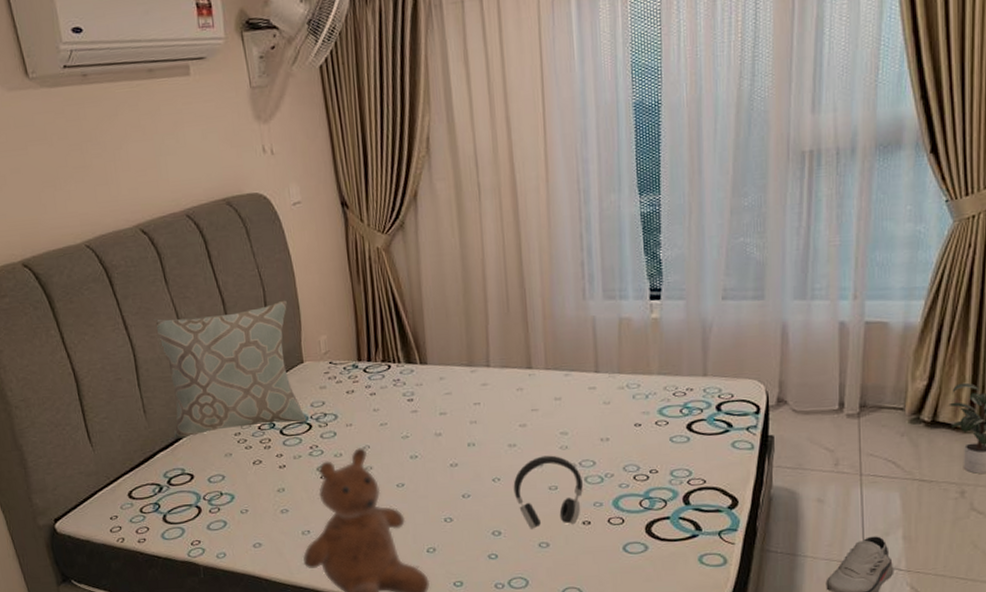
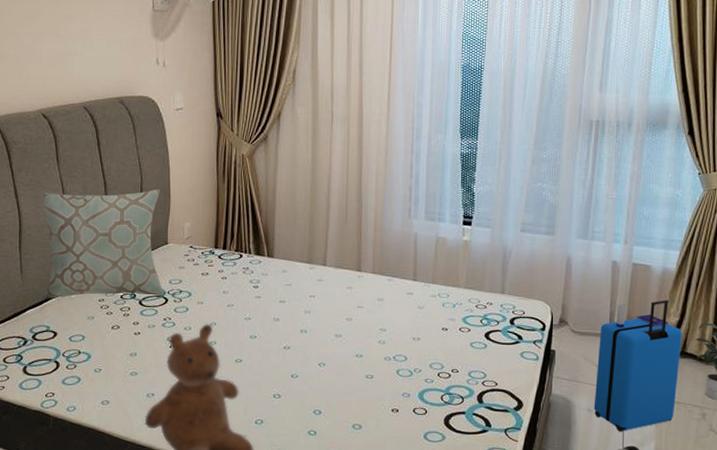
headphones: present [513,455,583,529] -> none [335,347,395,412]
suitcase: none [825,361,932,522] -> present [594,300,682,432]

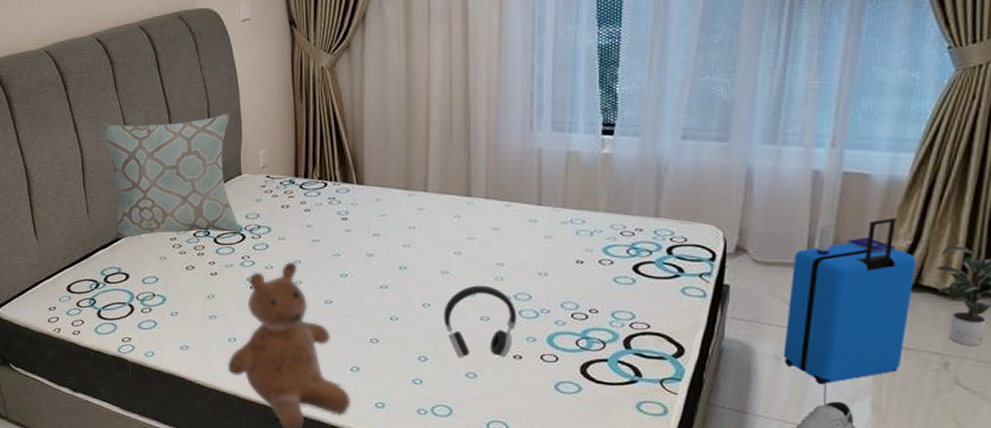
headphones: none [335,347,395,412] -> present [443,285,516,358]

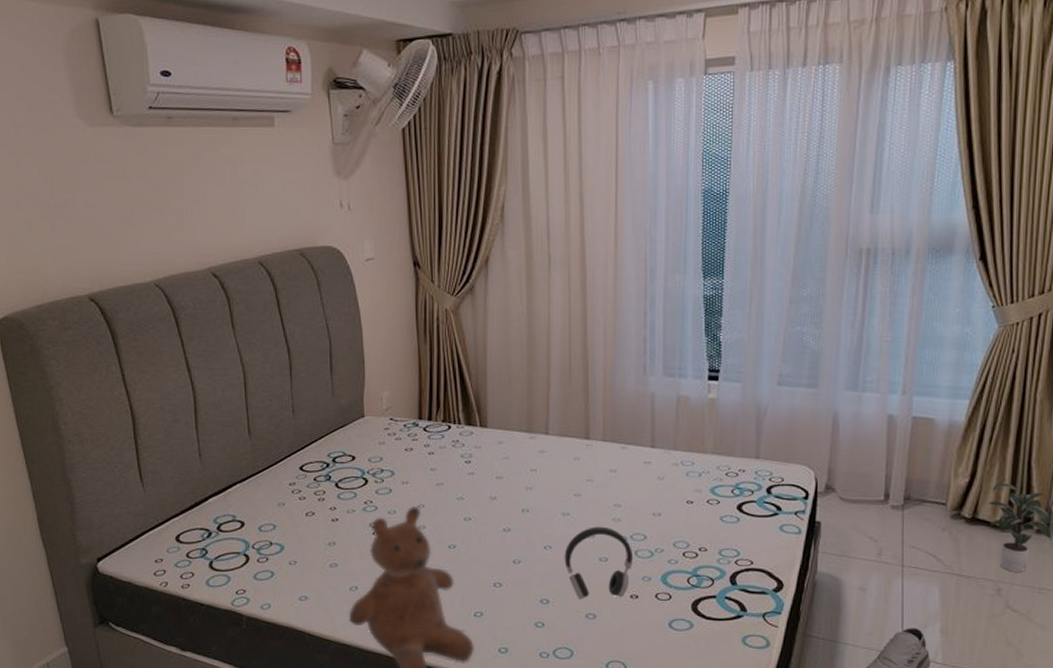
pillow: present [102,113,241,240] -> none [217,353,364,486]
suitcase: present [783,218,916,385] -> none [867,458,973,613]

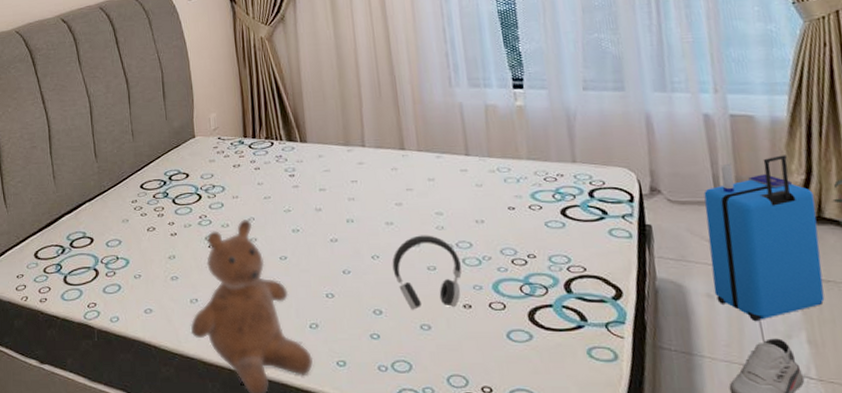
suitcase: none [867,458,973,613] -> present [703,155,825,322]

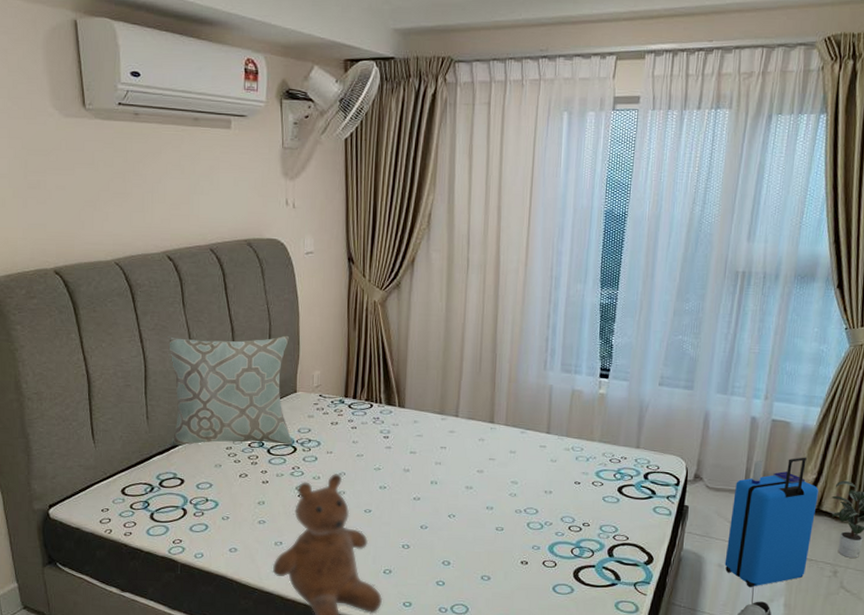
pillow: none [67,81,197,205] -> present [167,335,293,447]
headphones: present [392,235,462,310] -> none [465,500,525,564]

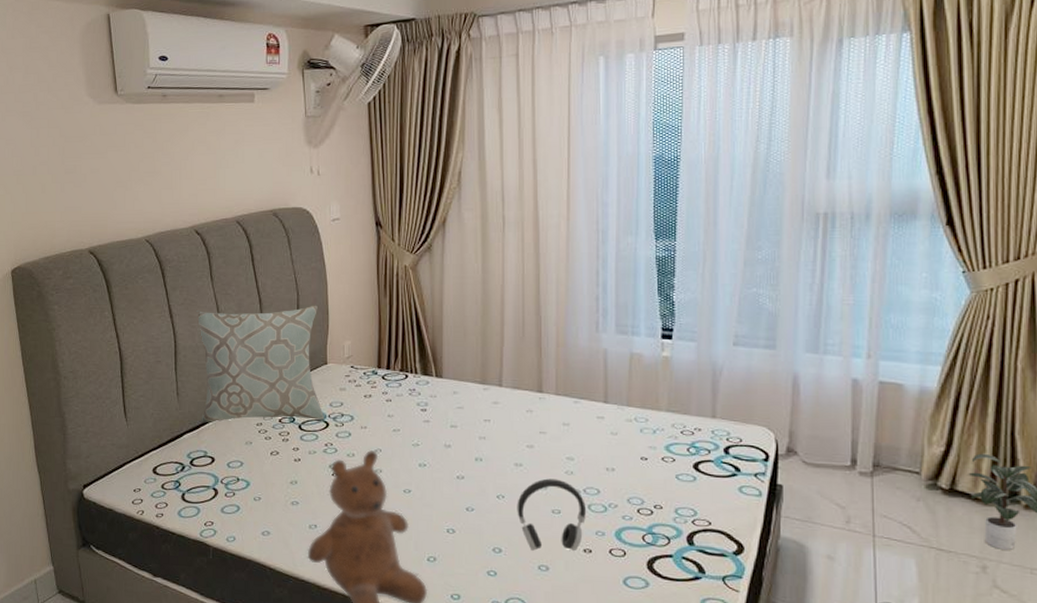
headphones: none [465,500,525,564] -> present [517,478,586,552]
suitcase: present [724,457,819,588] -> none [835,425,950,585]

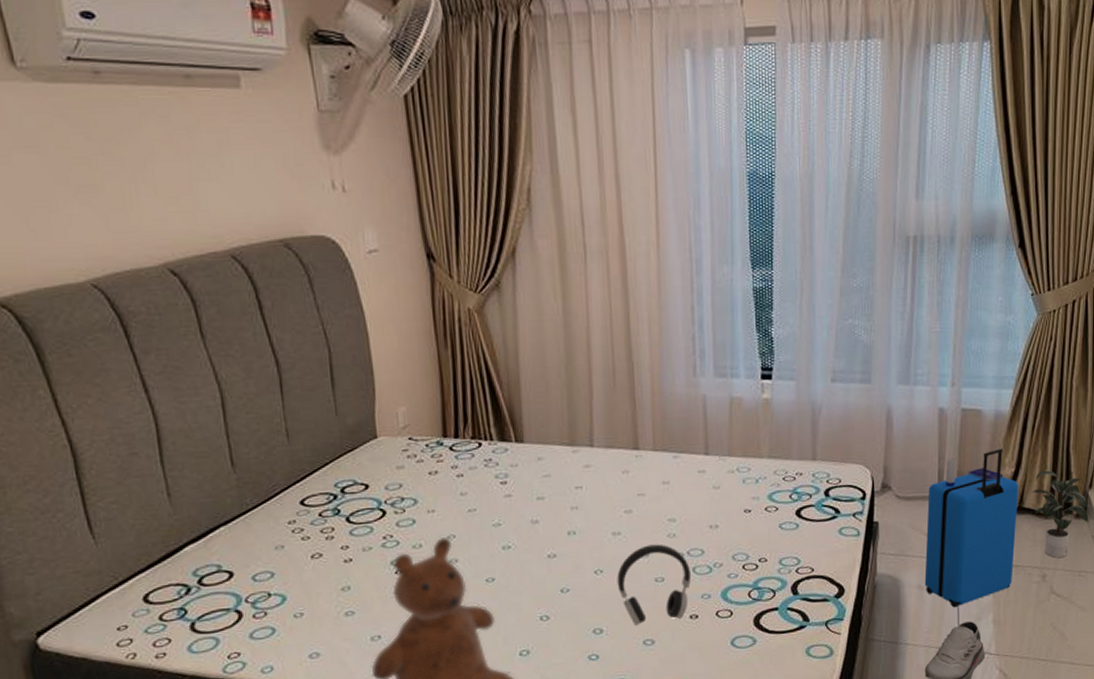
pillow: present [196,305,325,423] -> none [184,363,380,530]
suitcase: none [835,425,950,585] -> present [924,448,1018,608]

